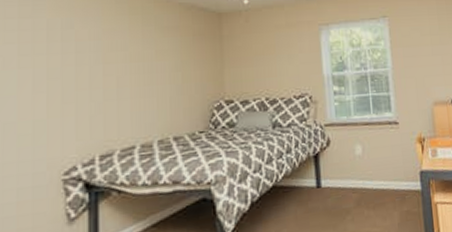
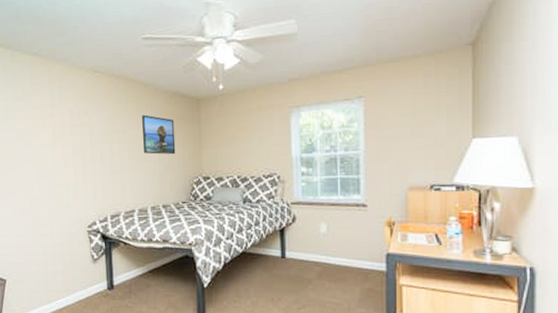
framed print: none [150,29,192,76] -> present [142,115,176,155]

